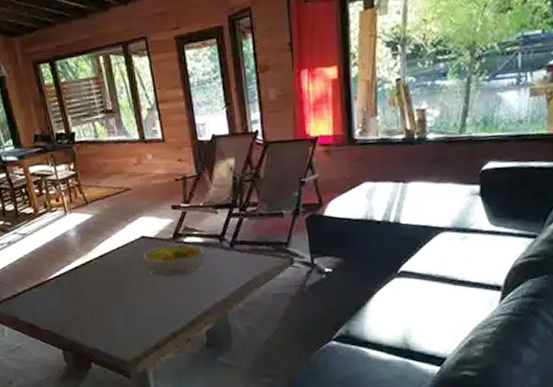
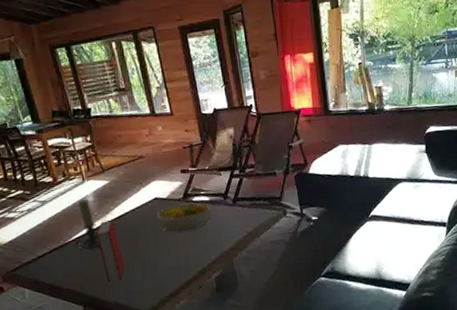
candle holder: none [55,235,81,288] -> present [75,200,100,249]
book: none [77,259,107,327] -> present [96,220,125,282]

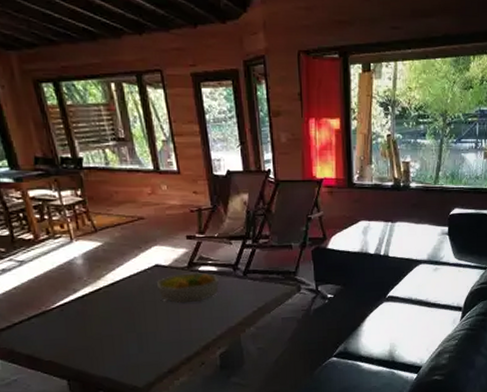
candle holder: present [75,200,100,249] -> none [59,262,89,317]
book: present [96,220,125,282] -> none [85,287,118,355]

